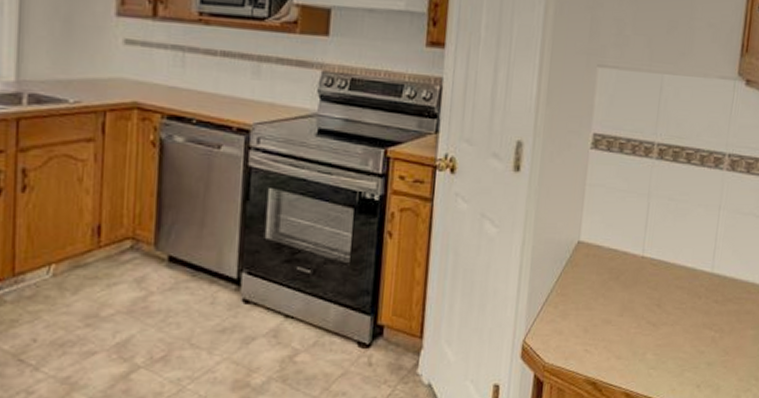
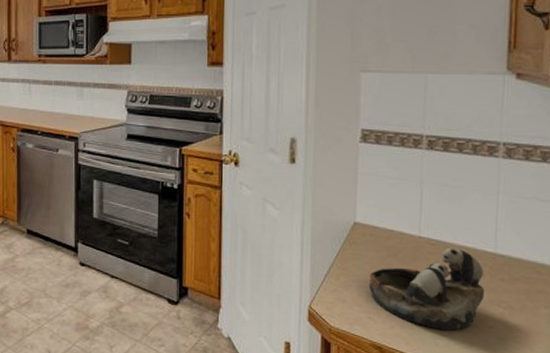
bowl: none [587,268,700,359] -> present [368,247,485,331]

